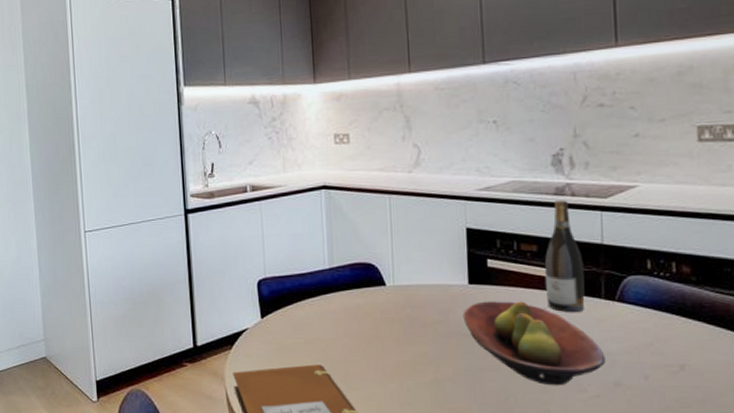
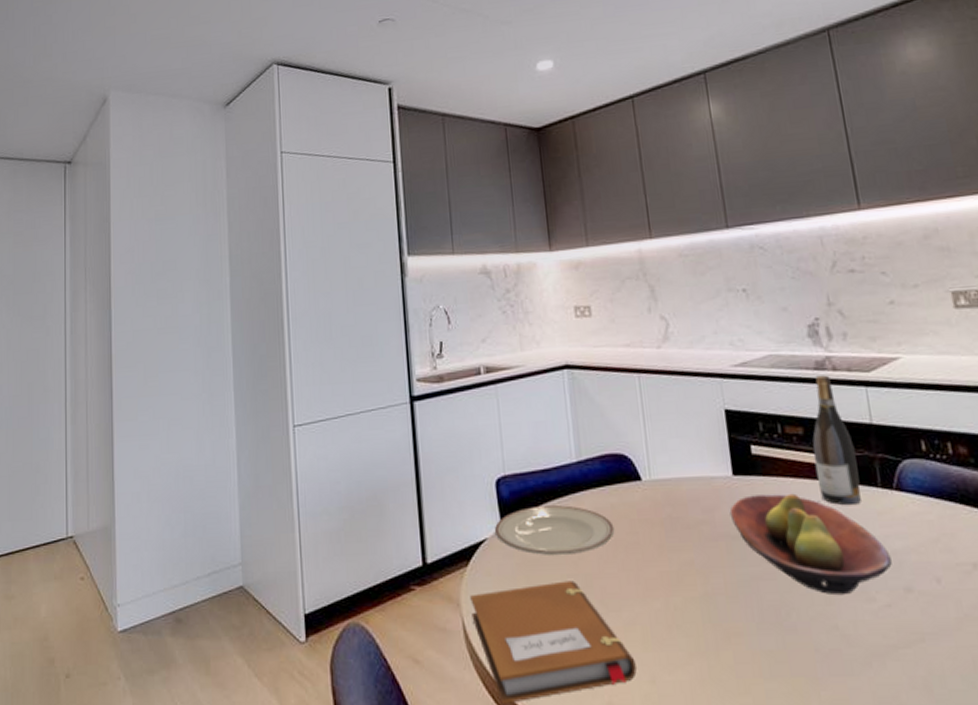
plate: none [254,304,359,345] -> present [494,505,615,556]

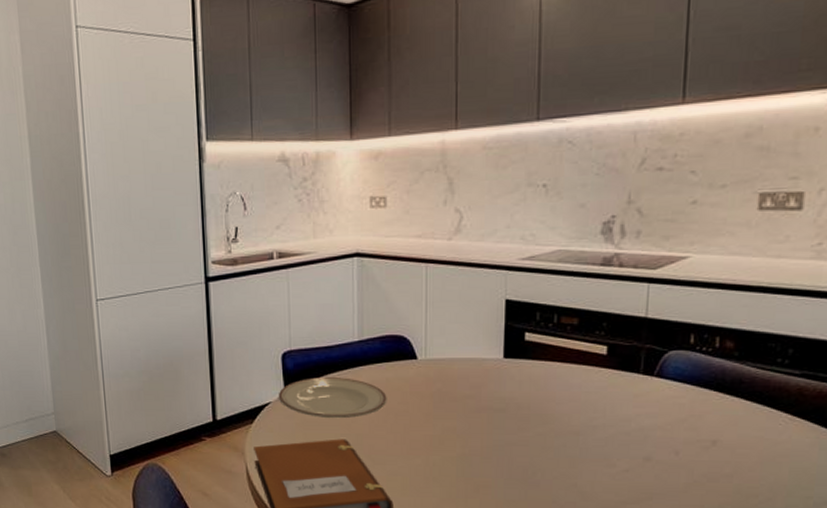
fruit bowl: present [729,493,892,596] -> none [495,376,638,461]
wine bottle: present [812,375,861,506] -> none [583,271,625,388]

